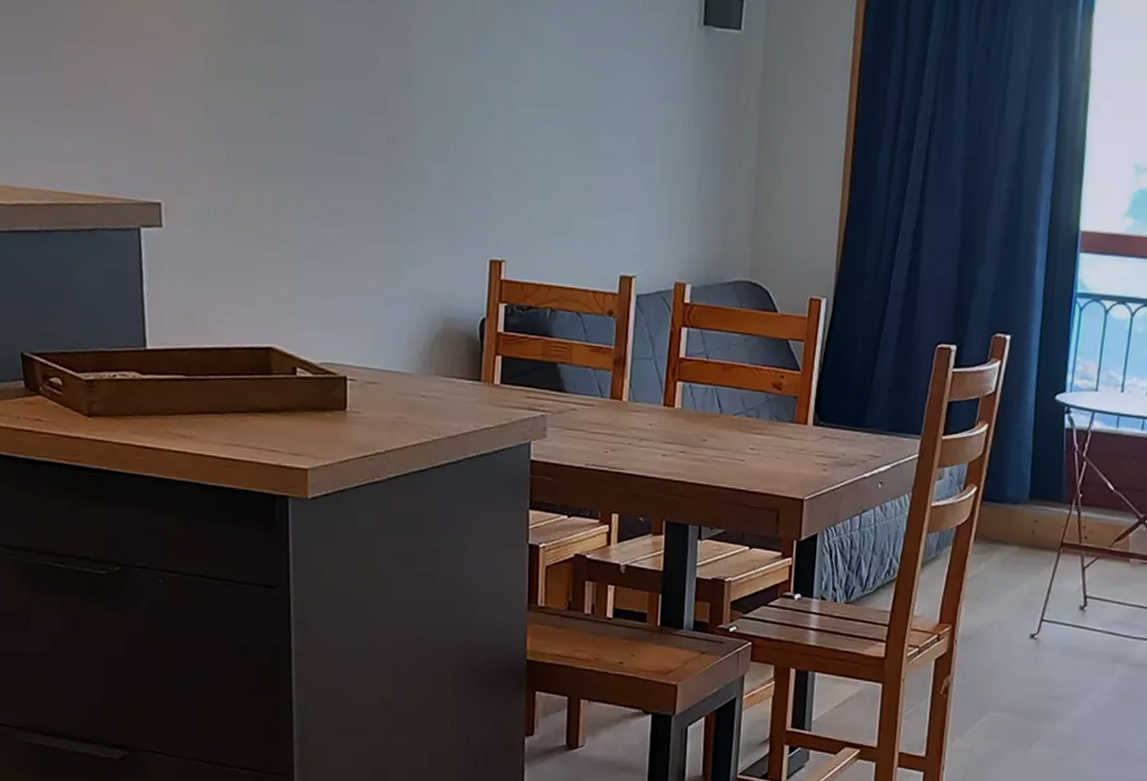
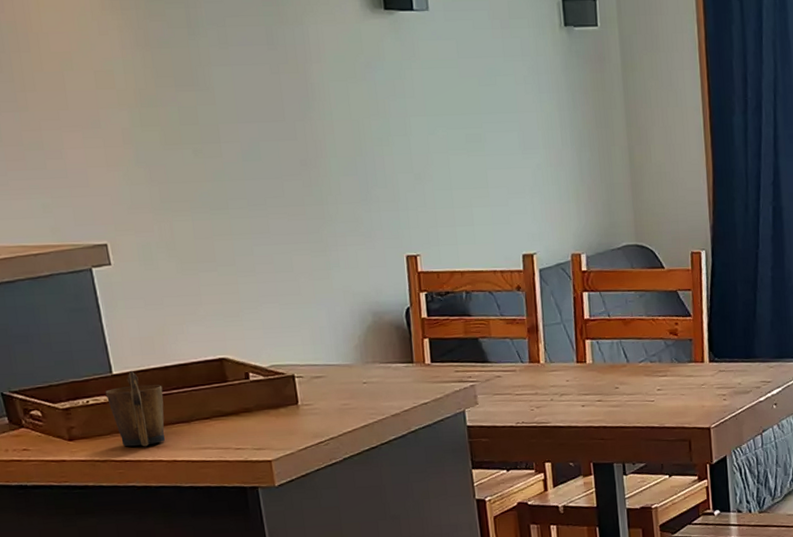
mug: none [135,347,199,435] -> present [105,370,166,447]

